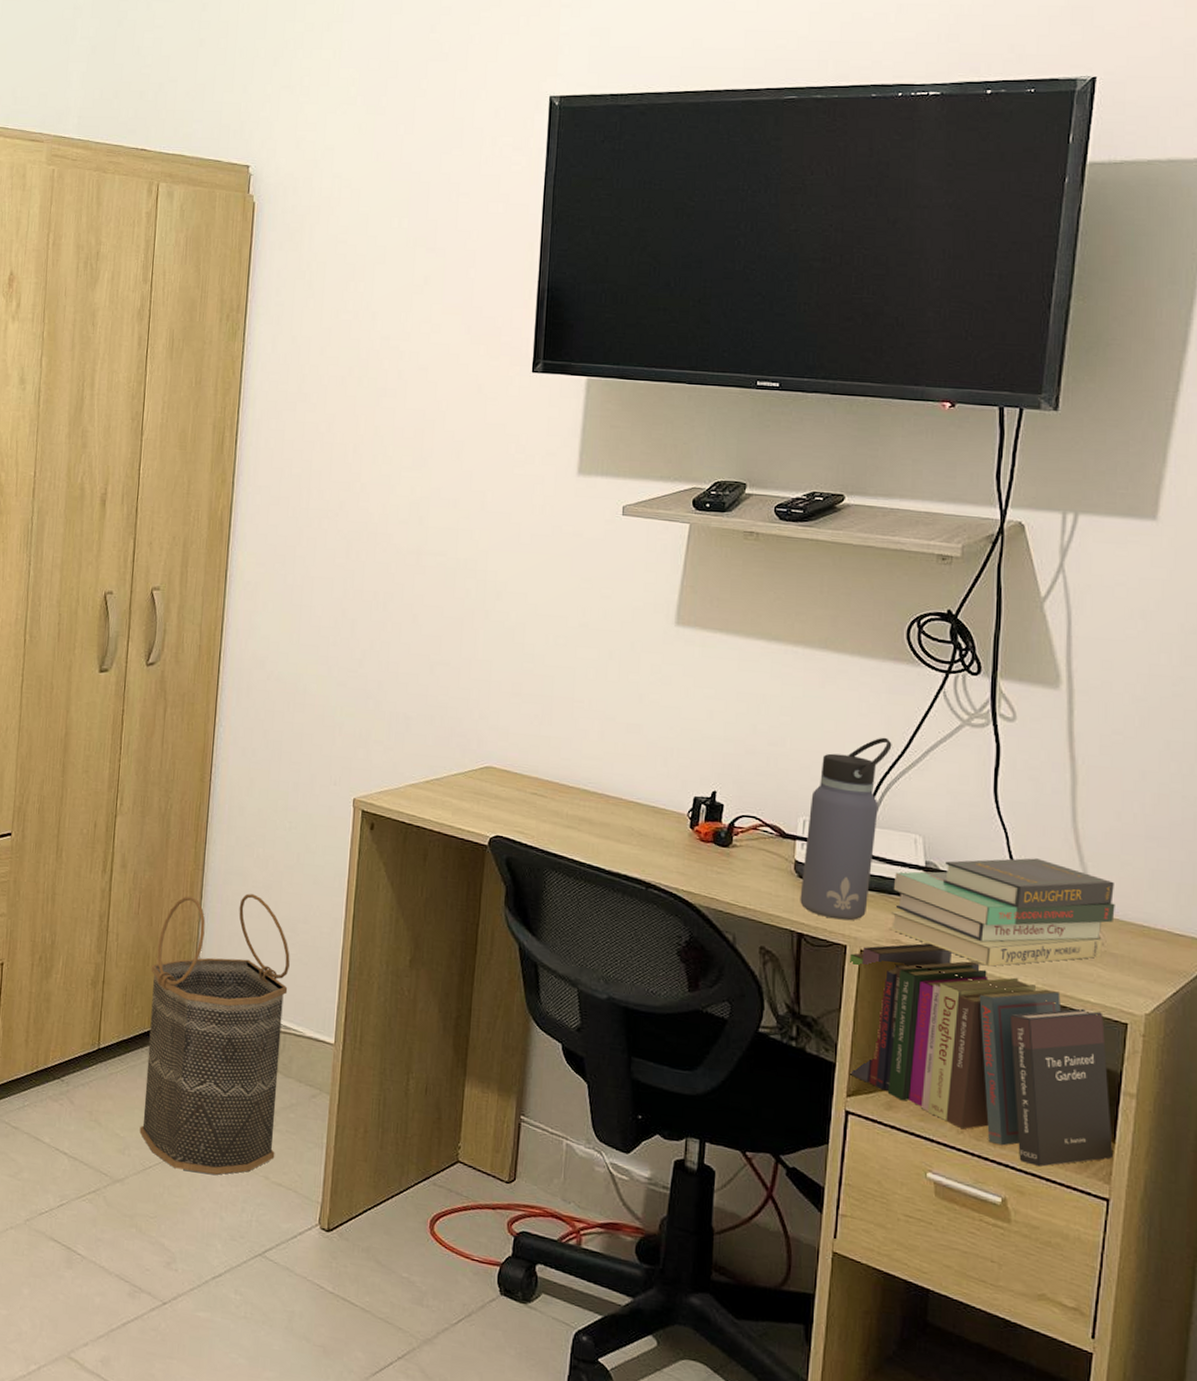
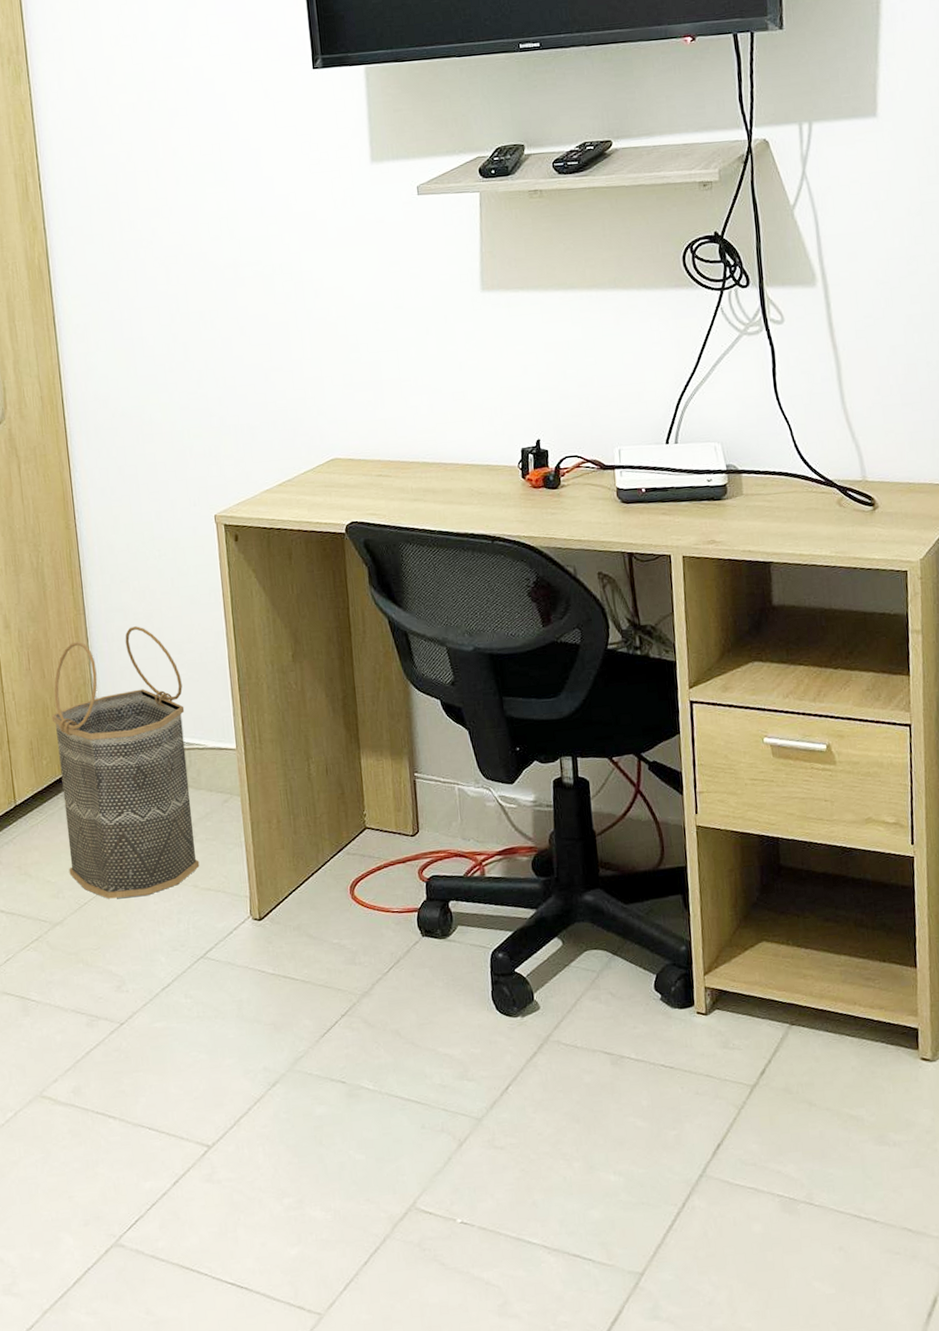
water bottle: present [800,737,892,921] -> none [622,359,684,534]
books: present [848,943,1113,1167] -> none [674,537,909,711]
books: present [890,858,1115,967] -> none [702,442,886,547]

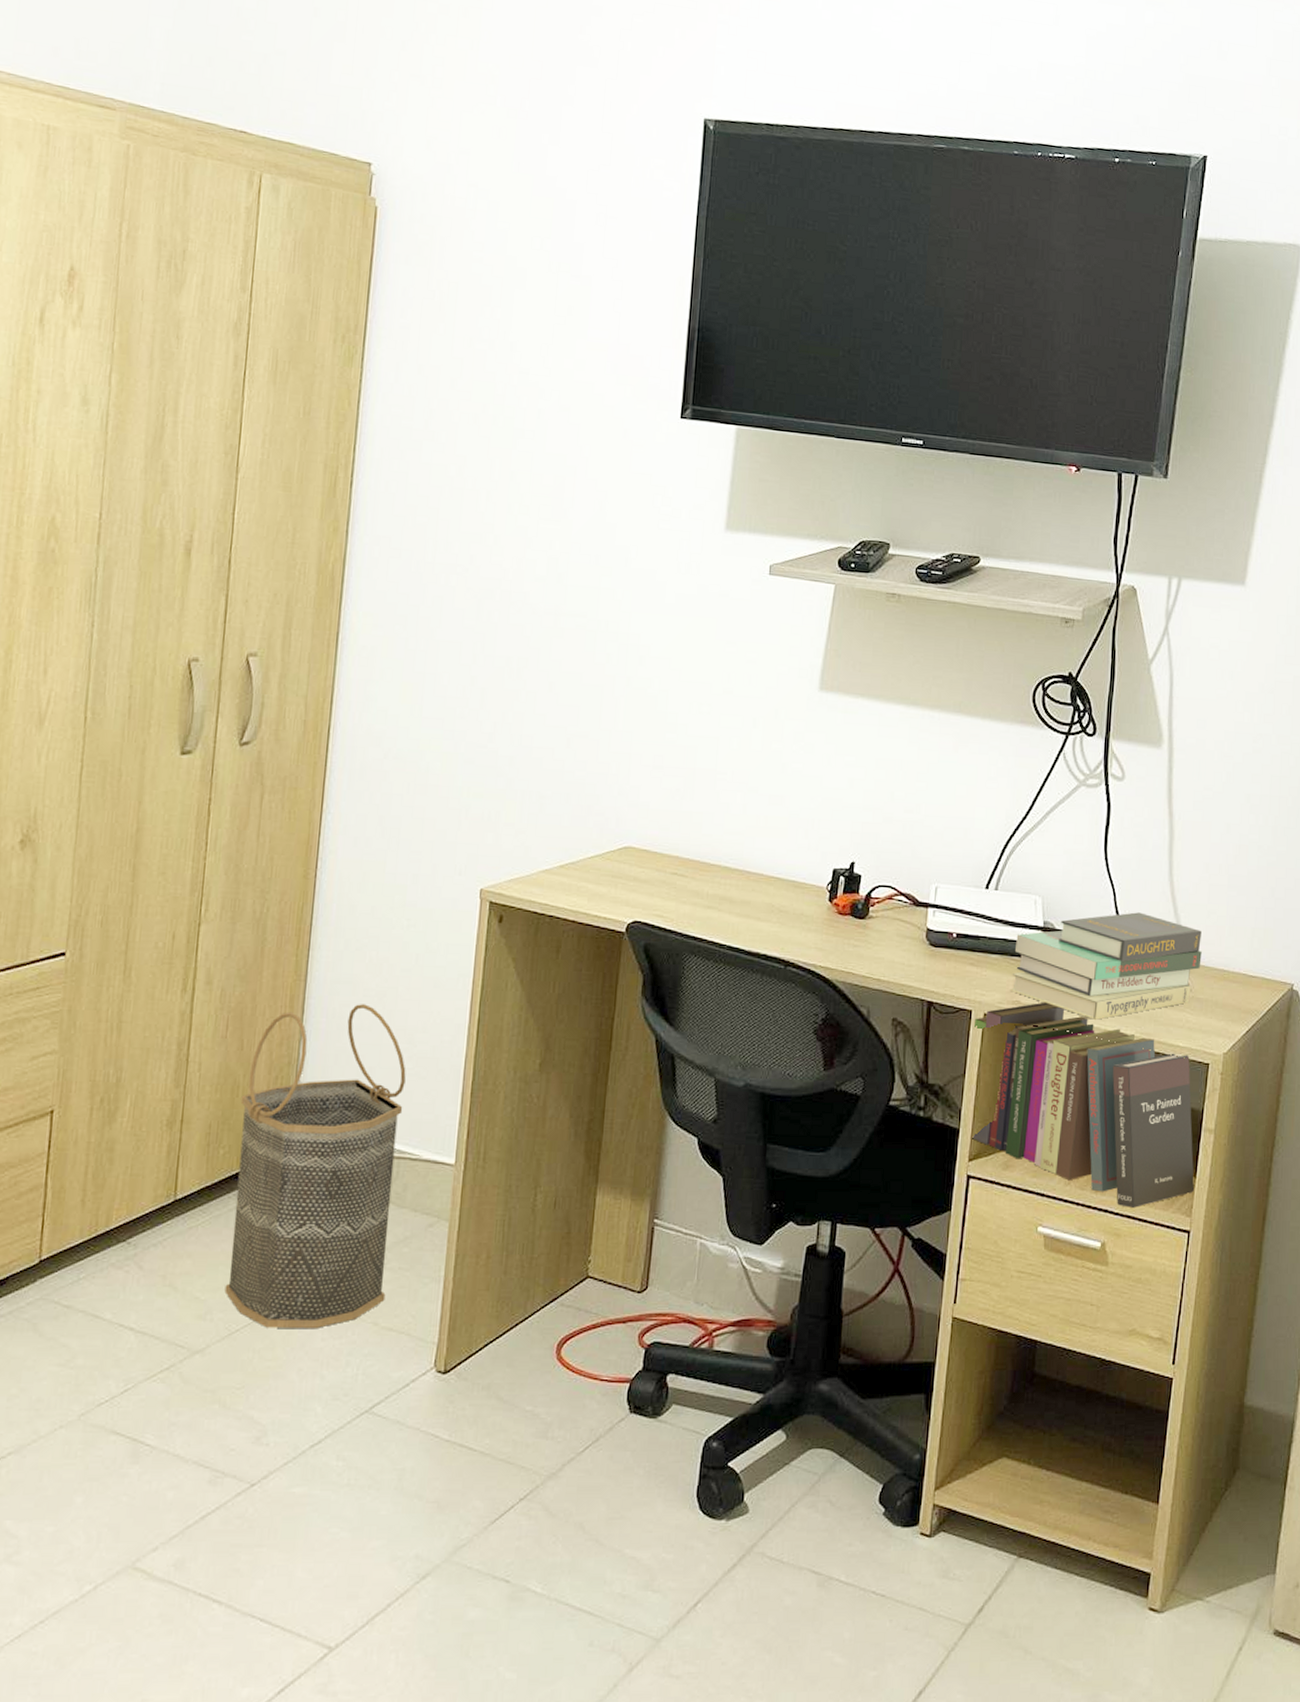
books: none [674,537,909,711] -> present [972,1002,1194,1208]
books: none [702,442,886,547] -> present [1011,912,1202,1020]

